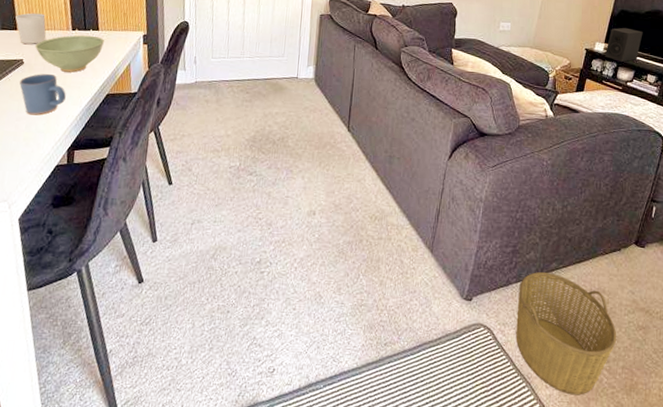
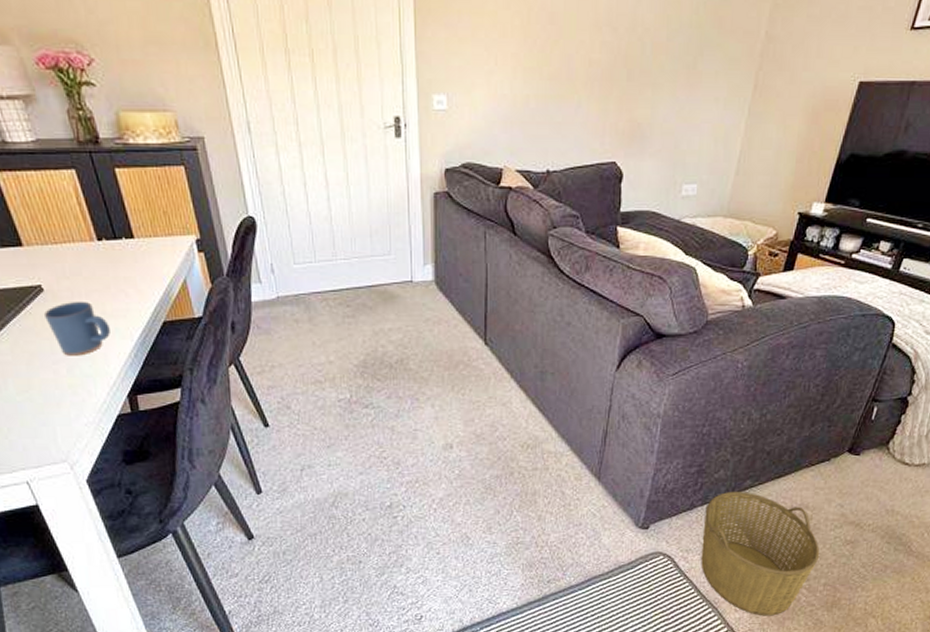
candle holder: present [14,13,47,45] -> none [14,220,66,265]
bowl: present [35,35,104,73] -> none [53,245,145,297]
speaker: present [604,27,643,62] -> none [824,178,879,227]

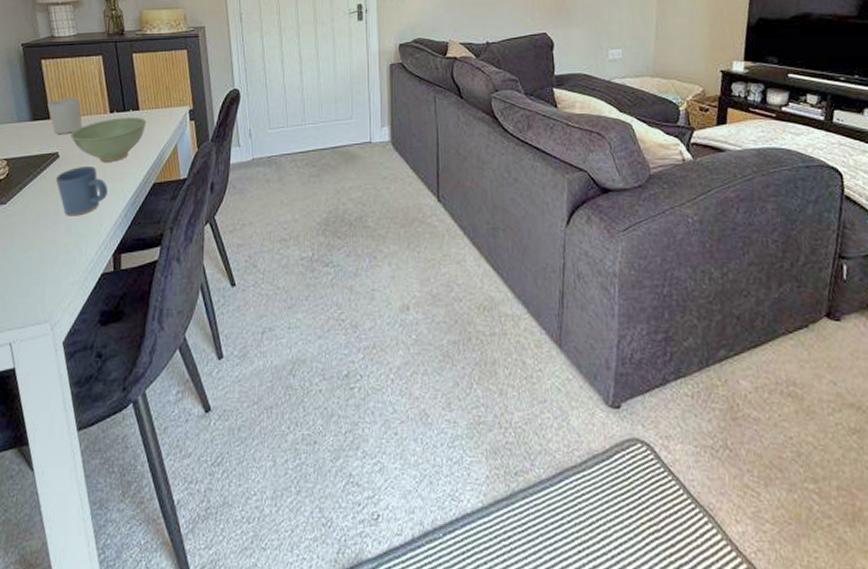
candle holder: none [14,220,66,265] -> present [46,97,82,135]
bowl: none [53,245,145,297] -> present [71,116,146,162]
basket: present [701,491,820,616] -> none [680,362,824,531]

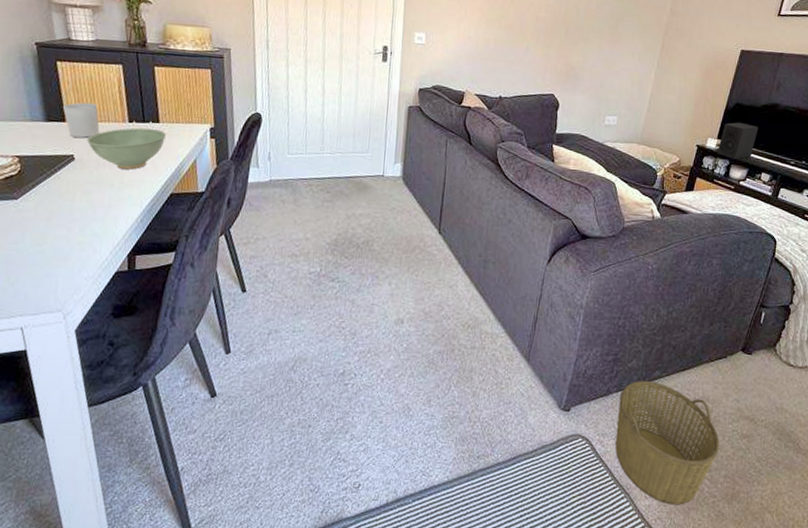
mug: present [56,165,108,216] -> none [71,170,124,217]
basket: none [680,362,824,531] -> present [615,380,720,505]
speaker: none [746,39,792,82] -> present [717,122,759,159]

